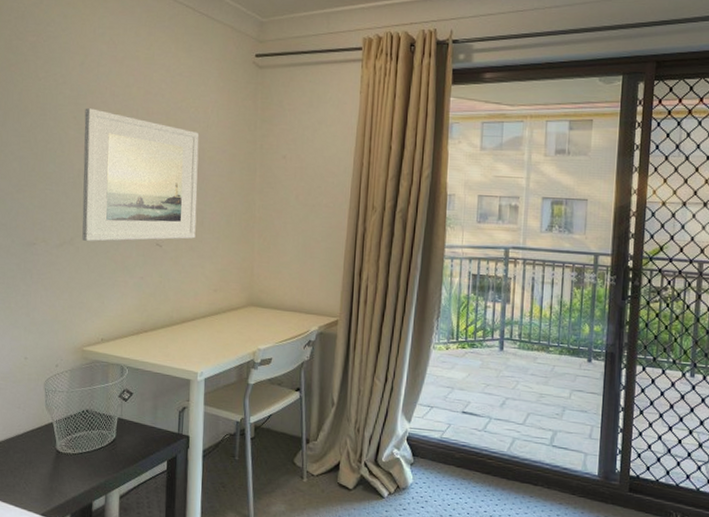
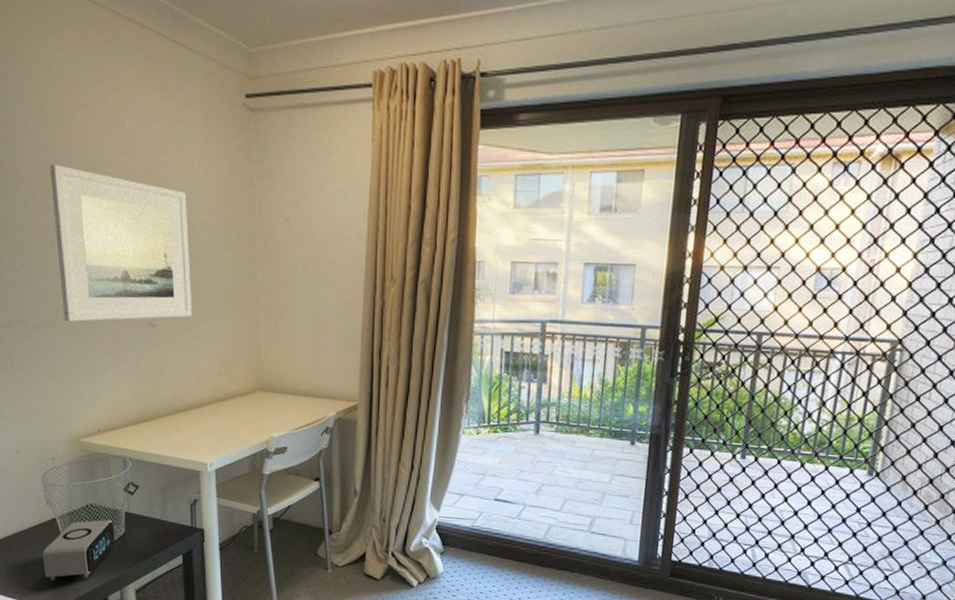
alarm clock: none [35,424,106,485] -> present [42,519,115,581]

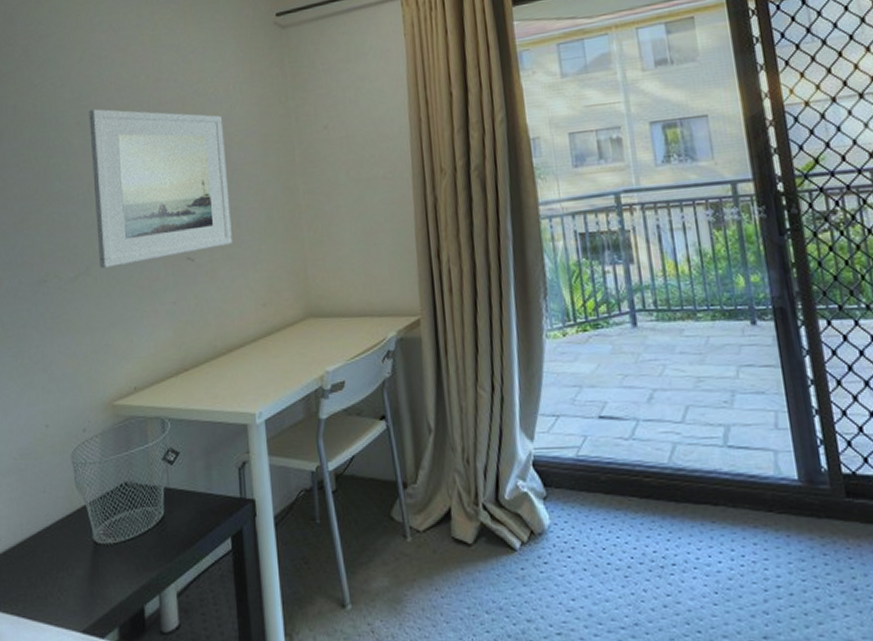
alarm clock: present [42,519,115,581] -> none [70,499,153,591]

